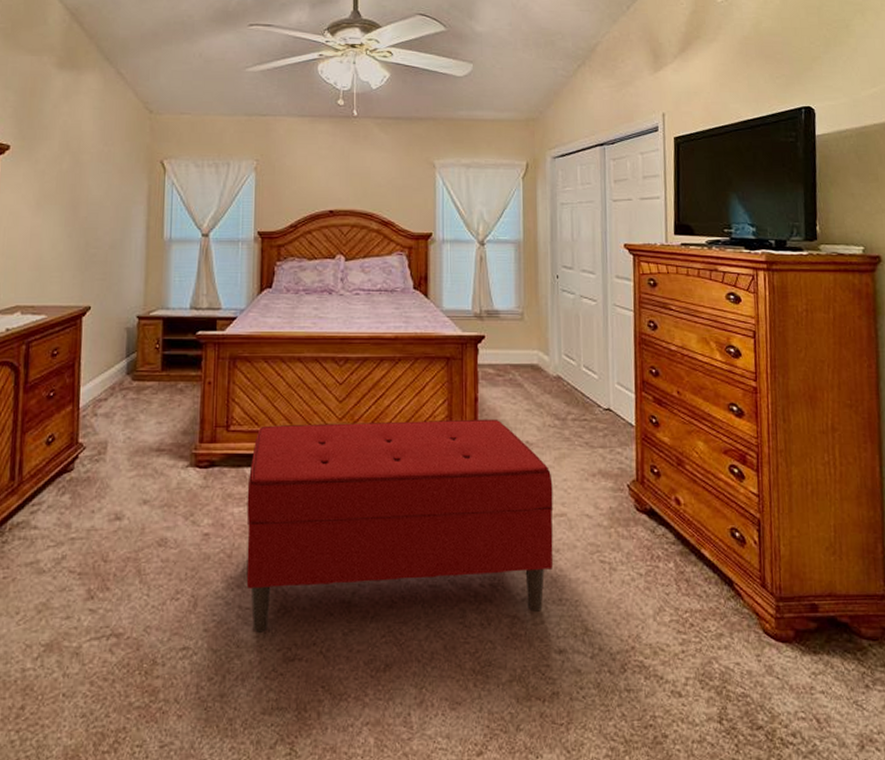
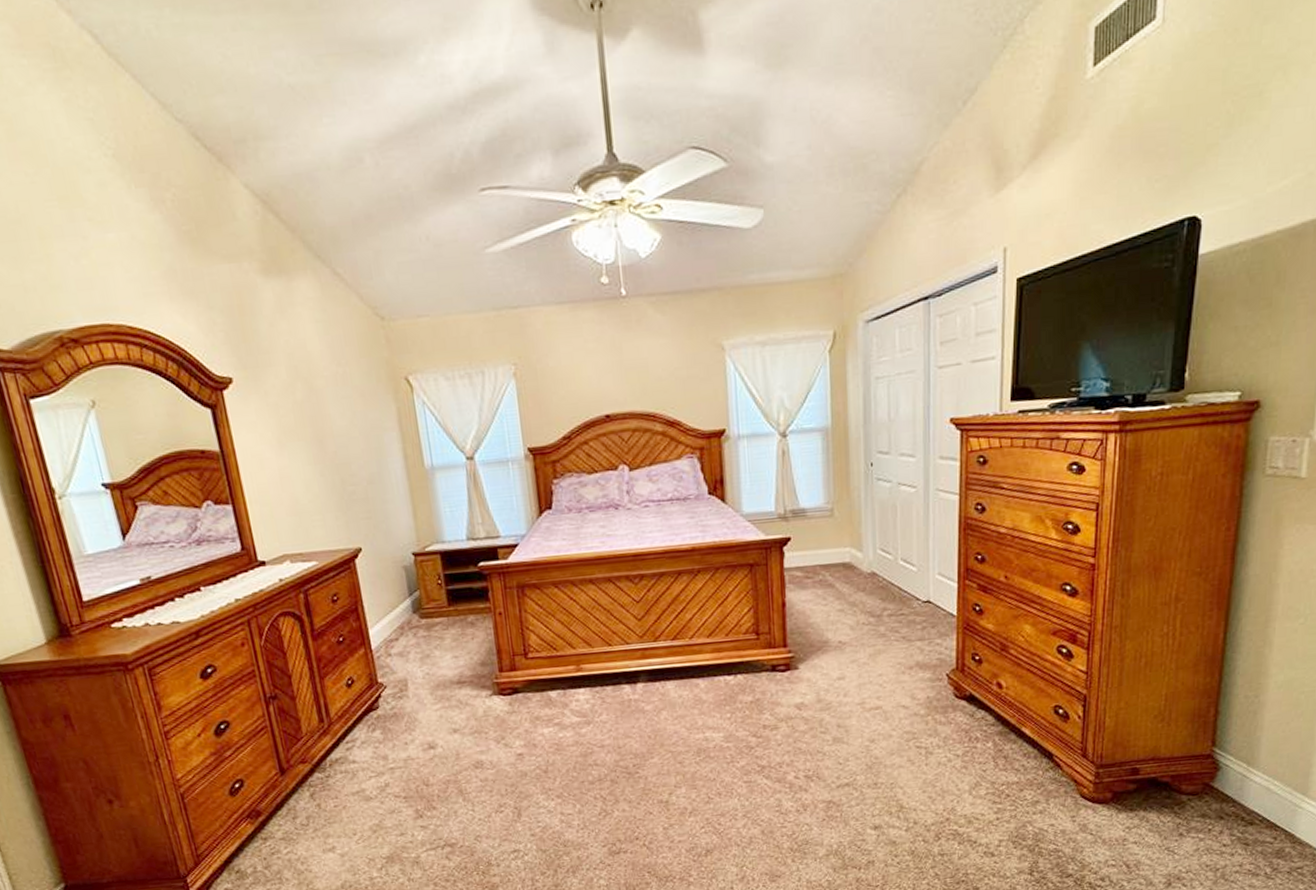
bench: present [246,418,554,633] -> none [553,622,869,833]

